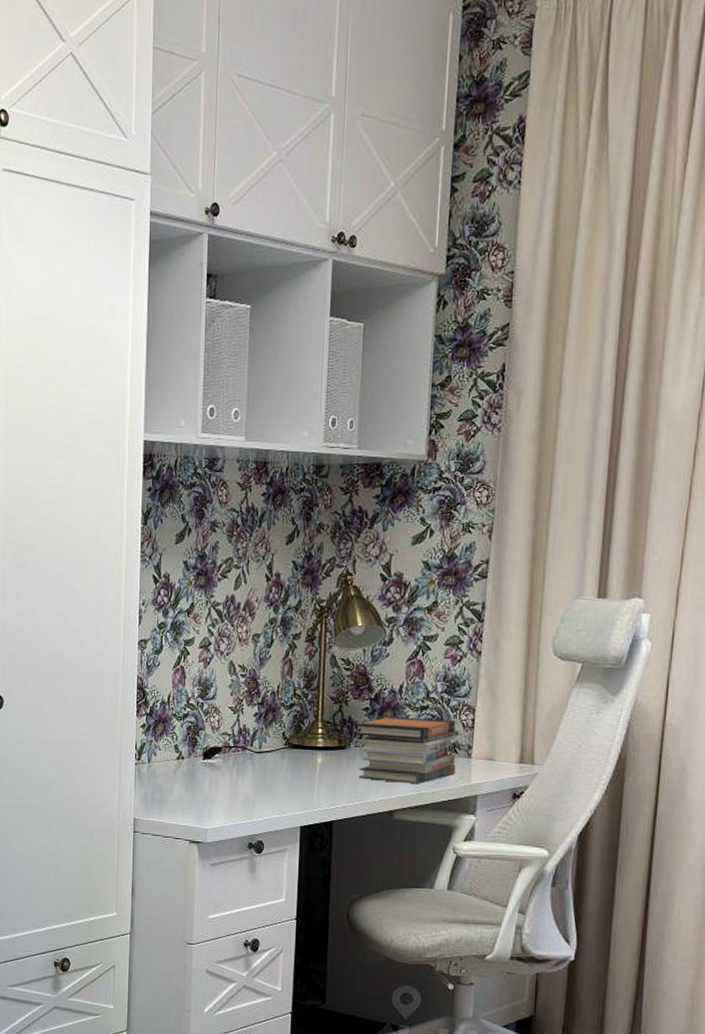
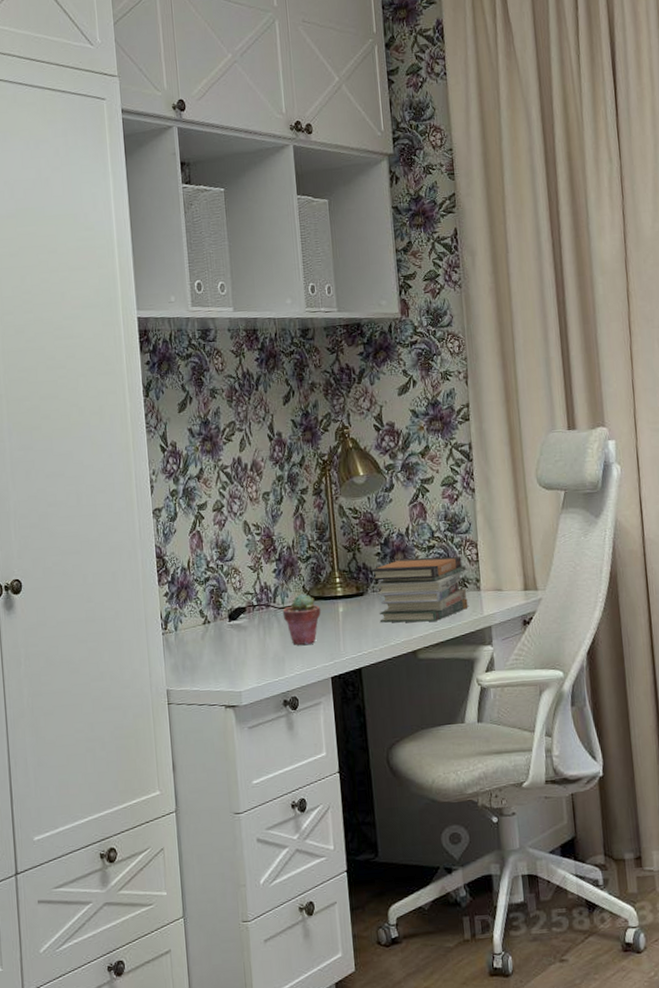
potted succulent: none [258,740,298,791] -> present [282,594,321,645]

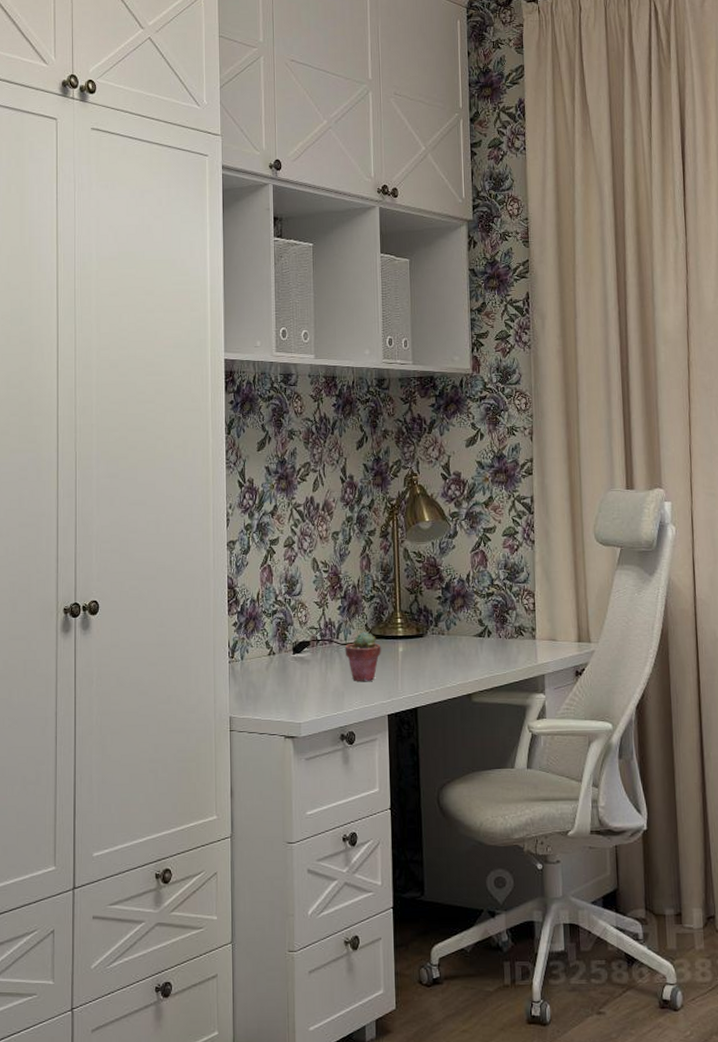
book stack: present [371,556,468,623] -> none [432,604,523,667]

